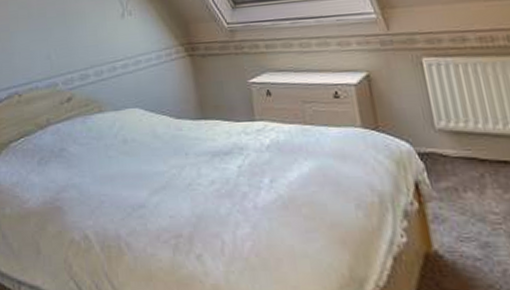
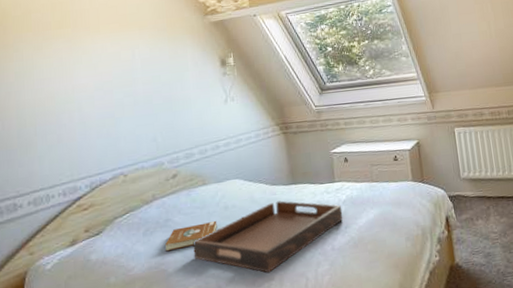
book: none [60,155,115,186] -> present [165,220,217,252]
serving tray: none [89,138,267,228] -> present [193,200,343,273]

